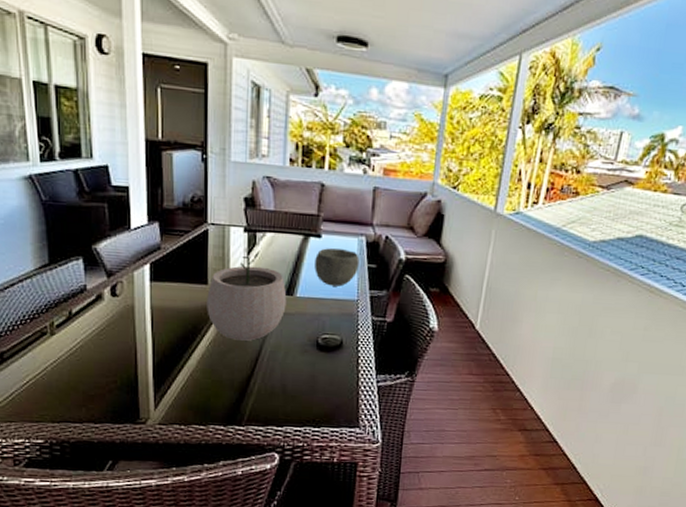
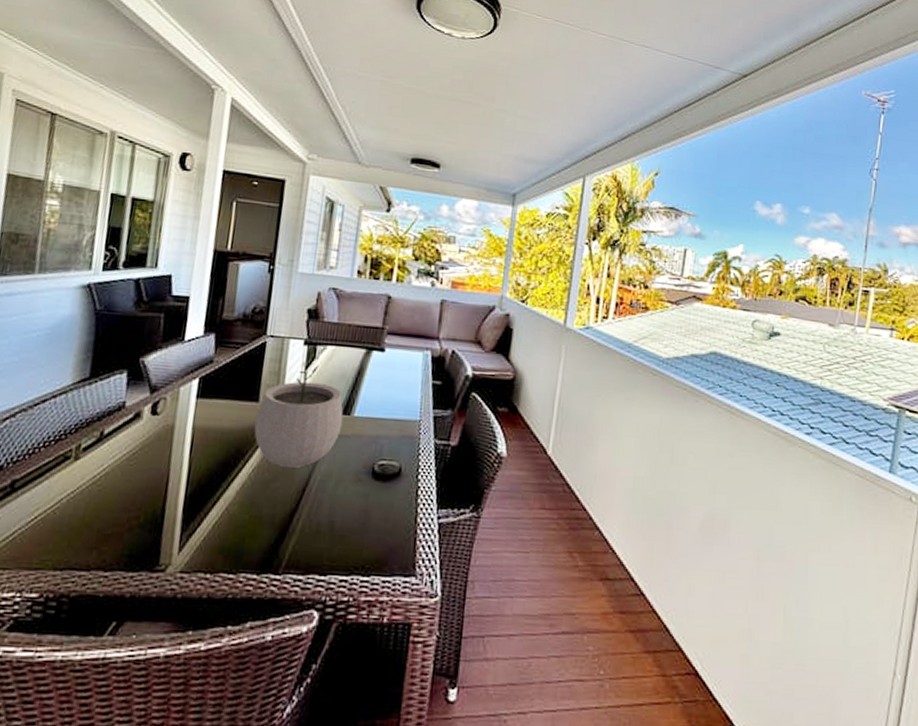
bowl: present [314,248,360,287] -> none [375,363,424,405]

